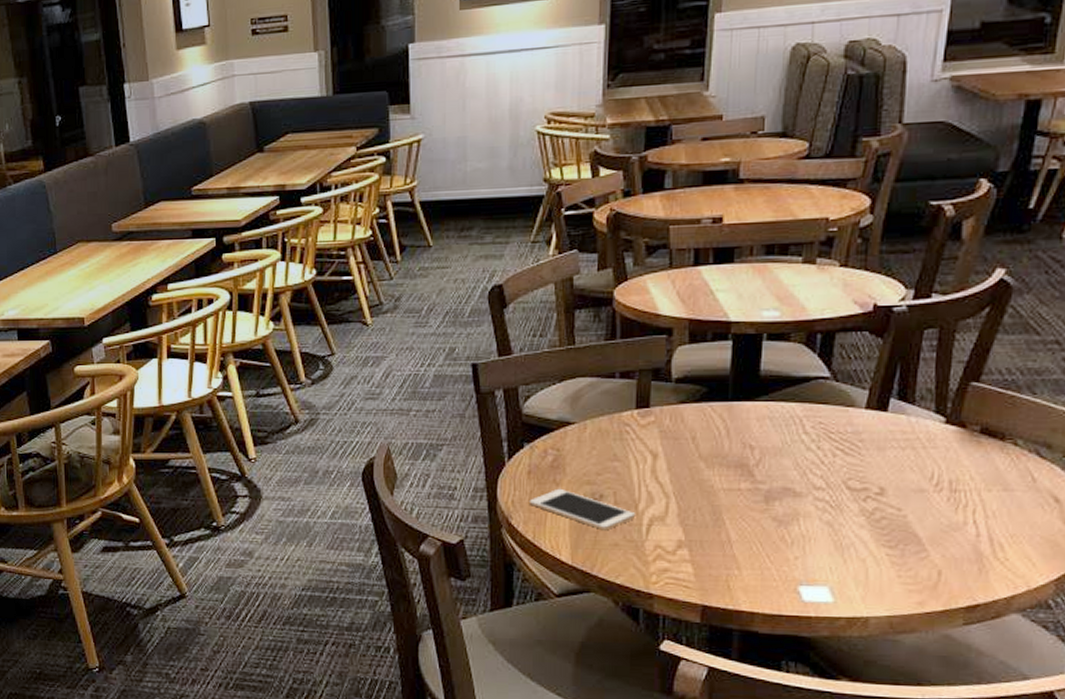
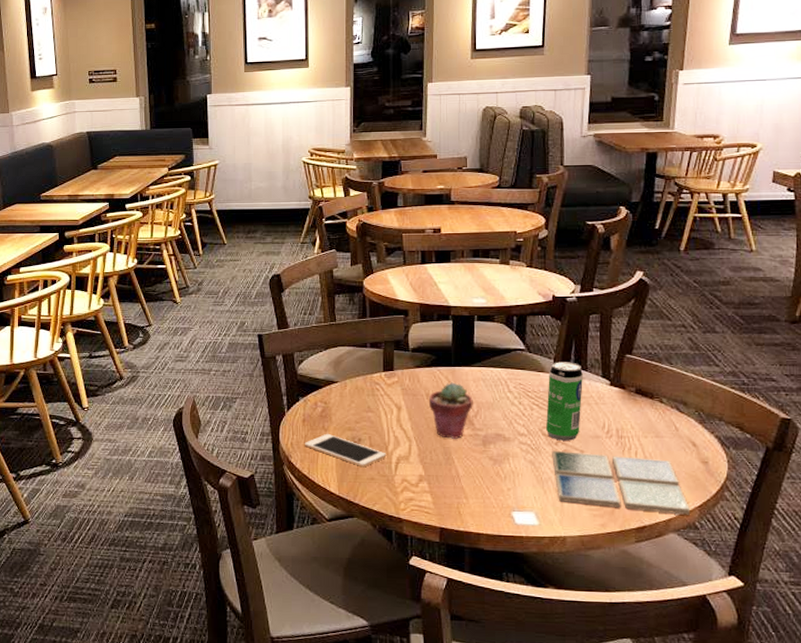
potted succulent: none [694,422,755,494] -> present [428,382,473,439]
beverage can: none [851,393,908,496] -> present [545,362,583,441]
drink coaster: none [857,508,1044,591] -> present [552,450,691,515]

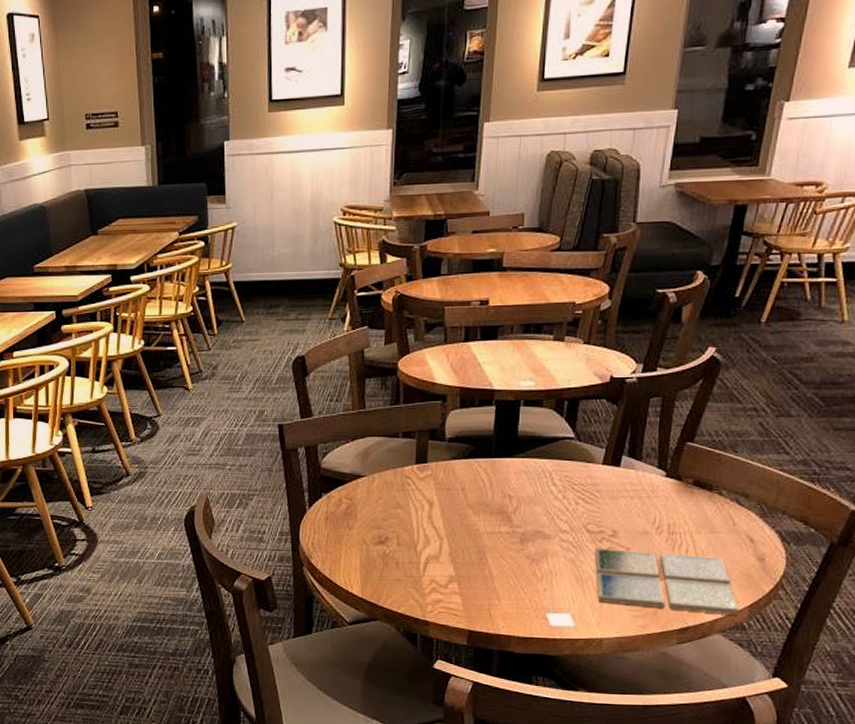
cell phone: present [304,433,387,468] -> none [326,532,415,568]
potted succulent: present [428,382,473,439] -> none [464,475,513,537]
beverage can: present [545,362,583,441] -> none [590,451,637,537]

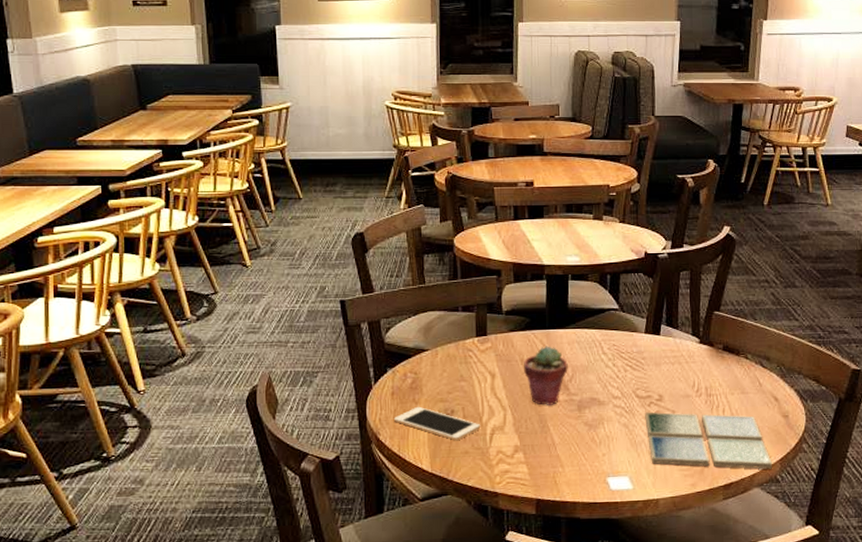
cell phone: none [326,532,415,568] -> present [393,406,481,441]
potted succulent: none [464,475,513,537] -> present [523,346,568,405]

